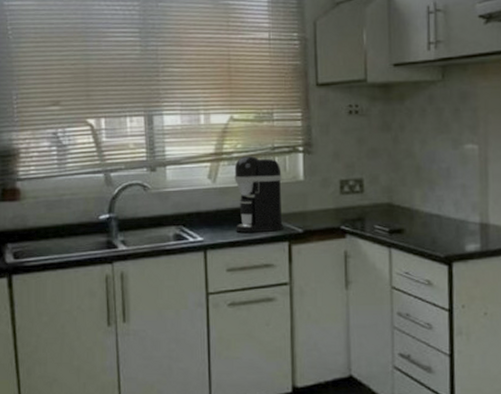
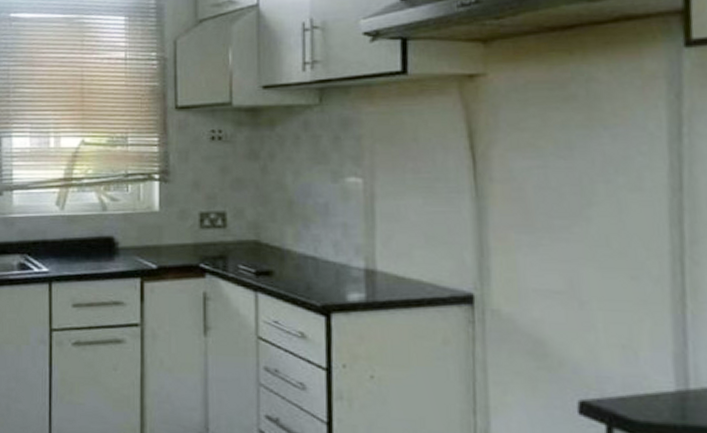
coffee maker: present [234,156,284,233] -> none [83,183,136,266]

